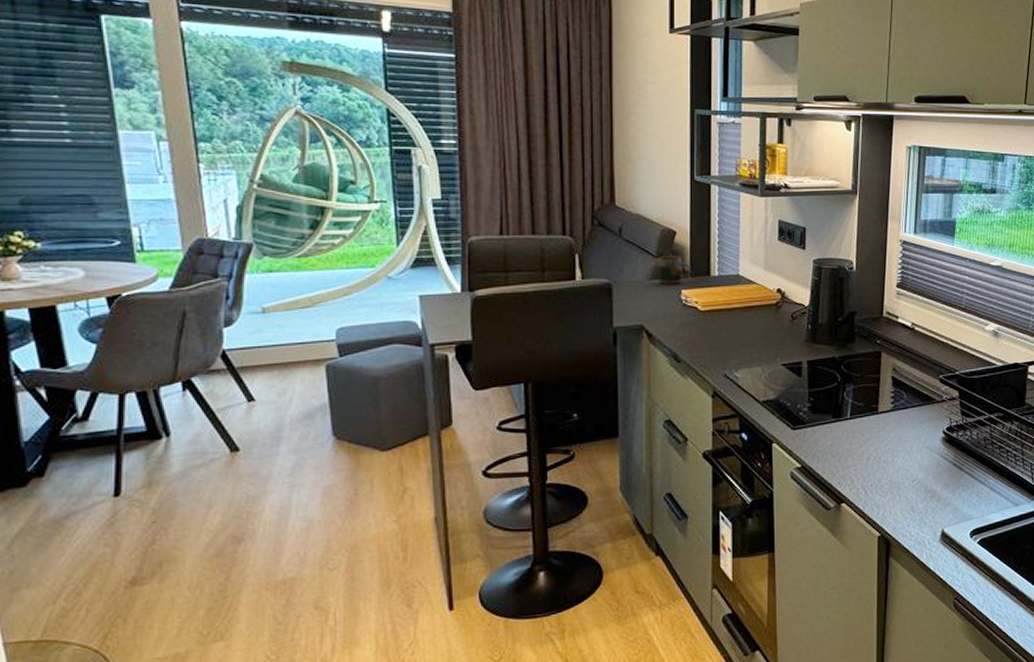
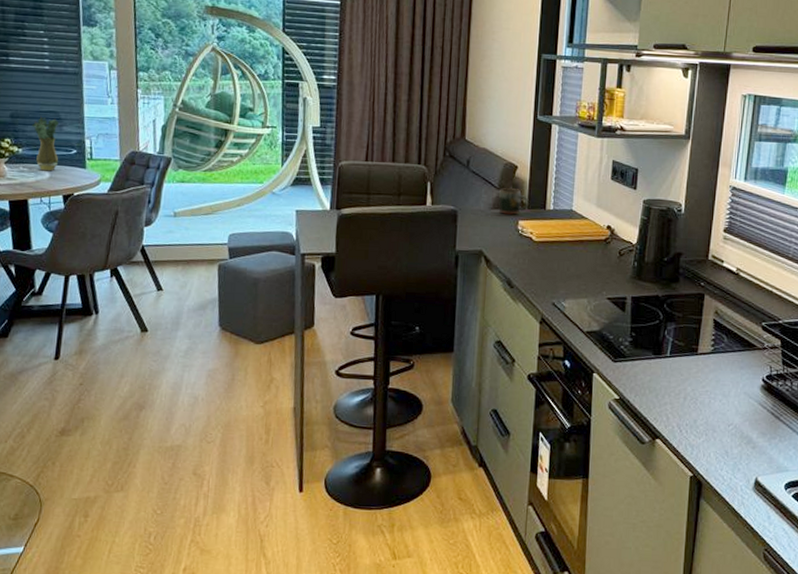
vase: none [53,201,96,269] -> present [32,116,59,171]

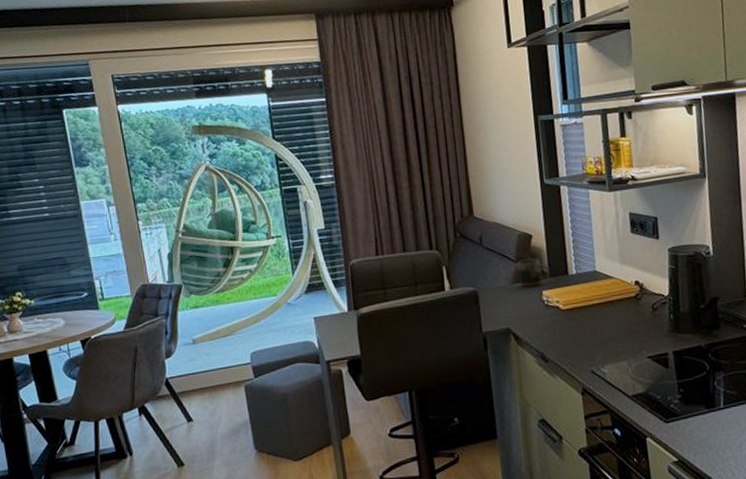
vase: present [32,116,59,171] -> none [40,264,72,319]

